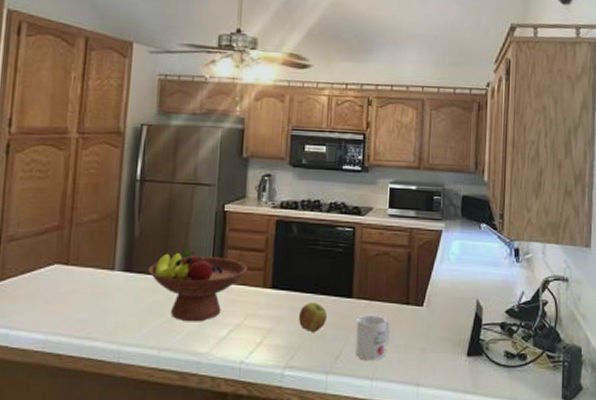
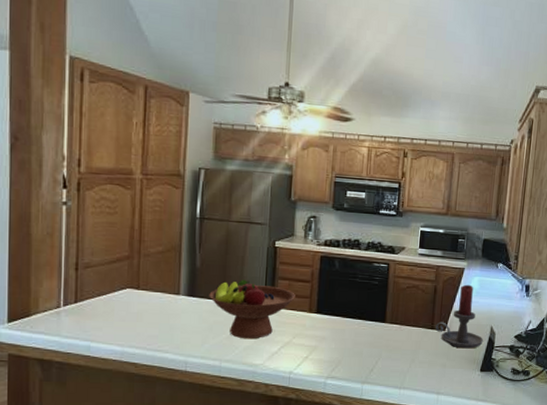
apple: present [299,302,327,332] -> none [340,325,363,349]
mug: present [355,314,390,361] -> none [387,336,417,374]
candle holder: none [411,249,469,328] -> present [435,284,483,349]

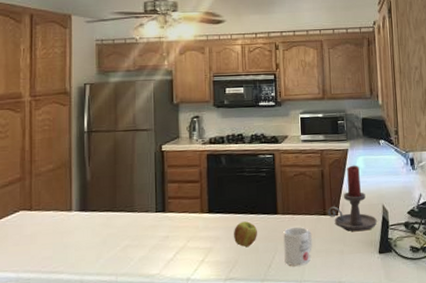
fruit bowl: present [209,280,295,339] -> none [101,187,186,249]
apple: none [340,325,363,349] -> present [234,221,257,247]
mug: none [387,336,417,374] -> present [283,226,312,267]

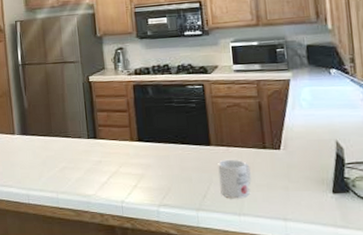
apple: present [234,221,257,247] -> none [165,151,190,176]
candle holder: present [328,165,377,232] -> none [268,96,330,168]

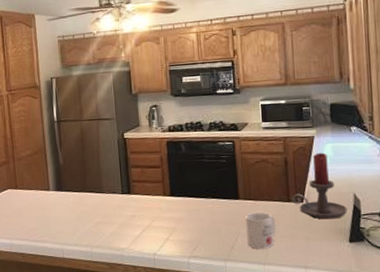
candle holder: none [268,96,330,168] -> present [292,152,347,220]

